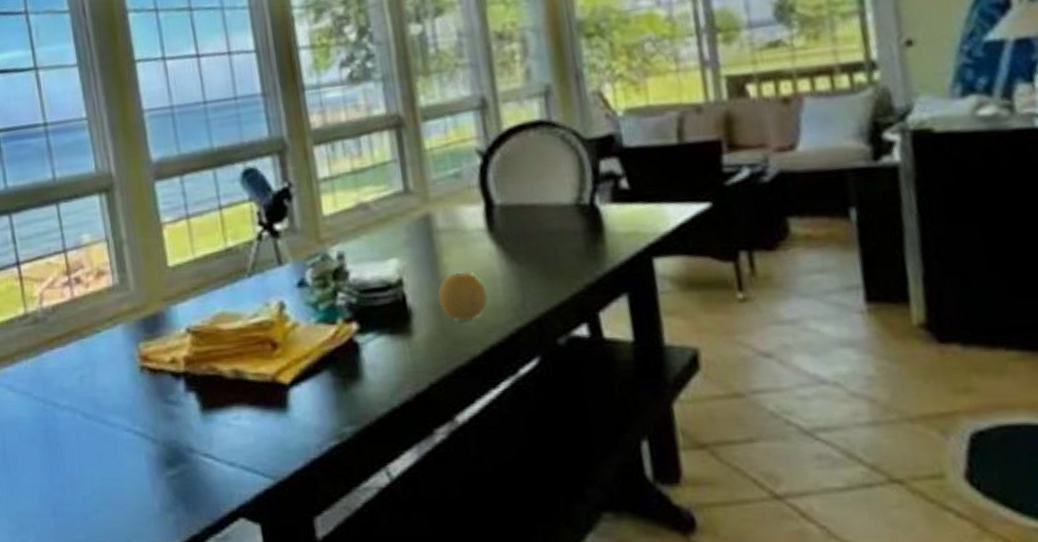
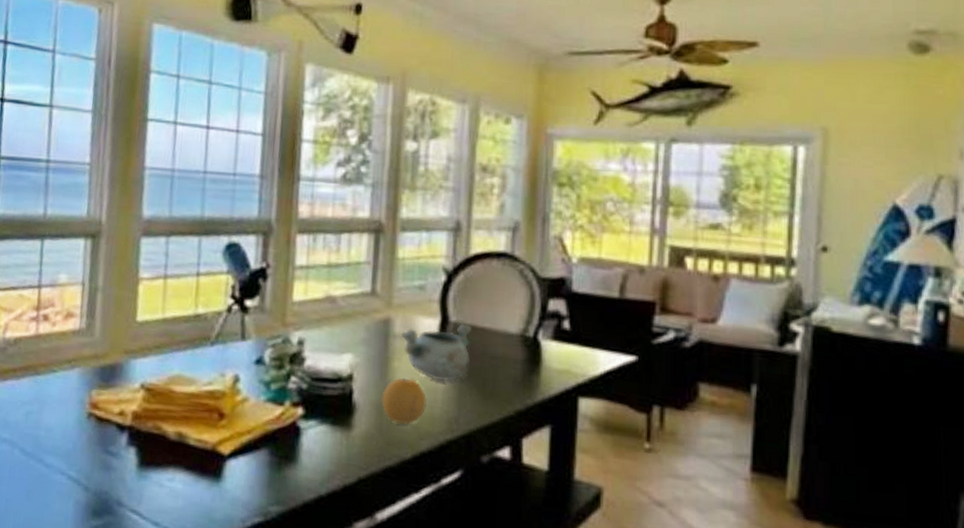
decorative bowl: none [445,203,527,269] -> present [401,323,473,382]

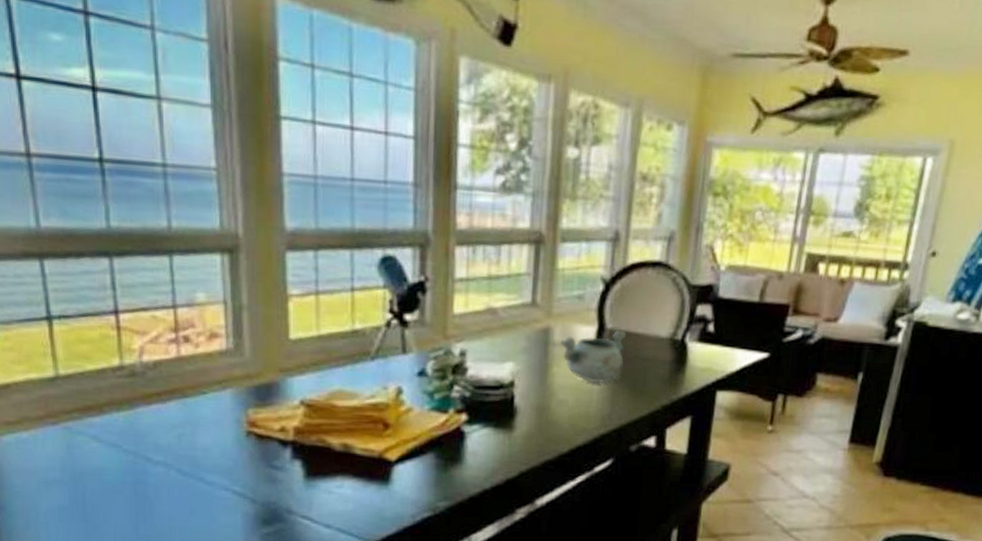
fruit: present [381,377,426,424] -> none [541,381,583,423]

